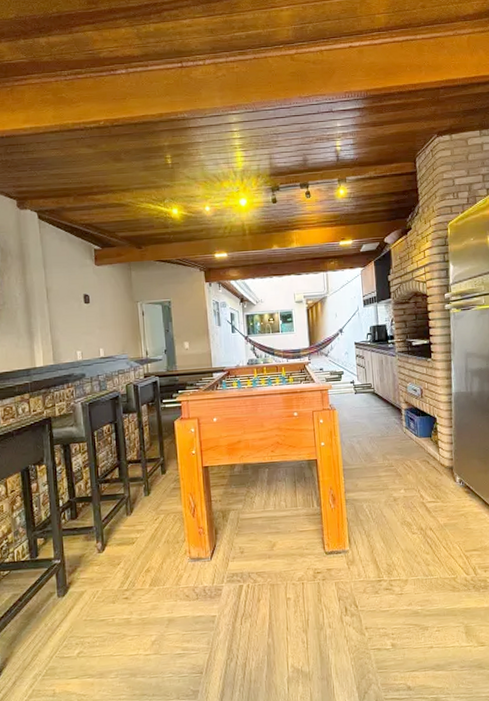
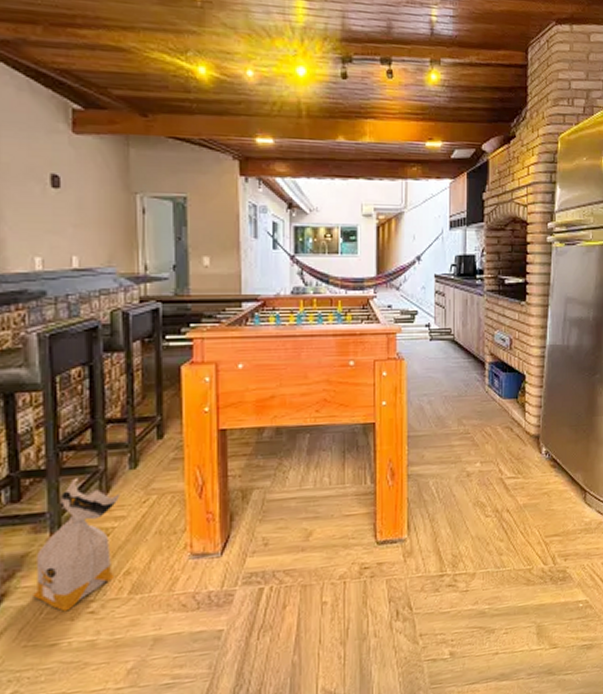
bag: none [88,502,140,597] -> present [33,477,121,612]

